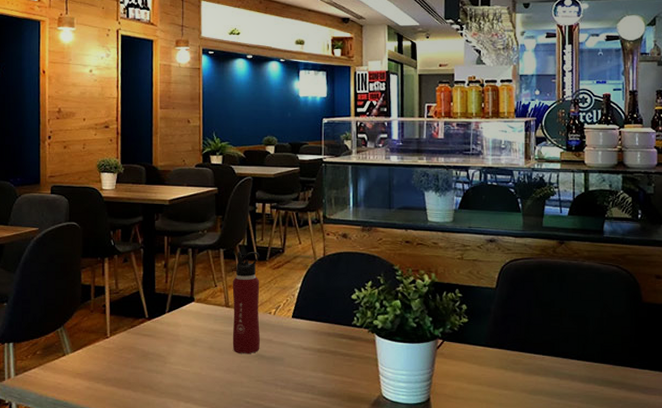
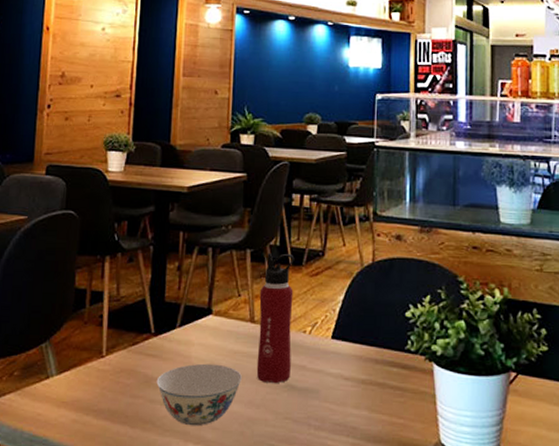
bowl: none [152,340,221,389] -> present [156,363,242,426]

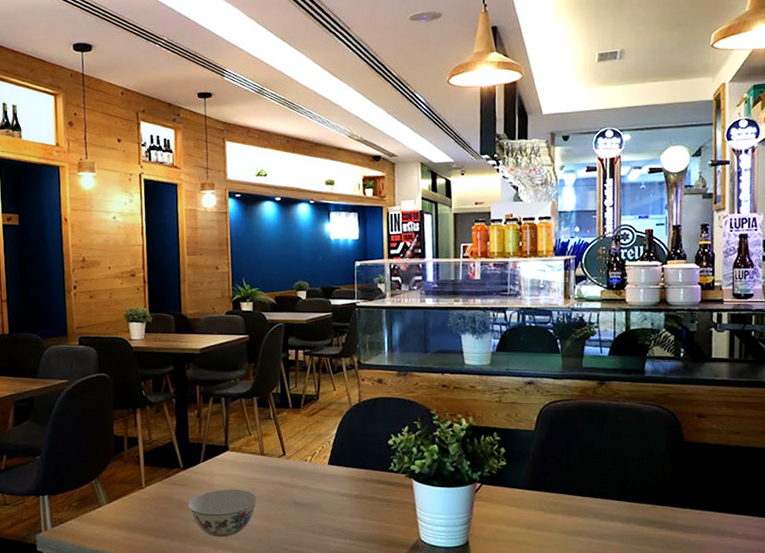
water bottle: present [256,252,295,384] -> none [267,398,297,502]

